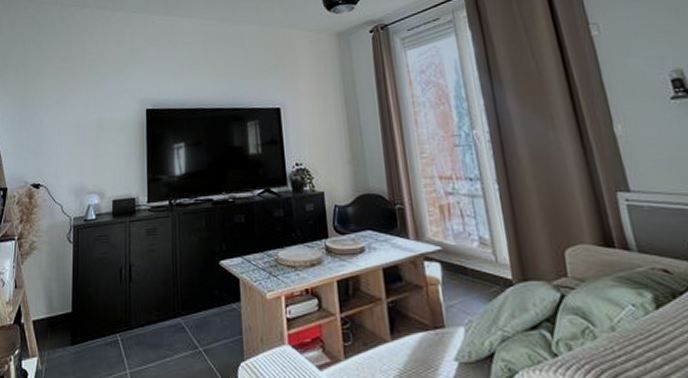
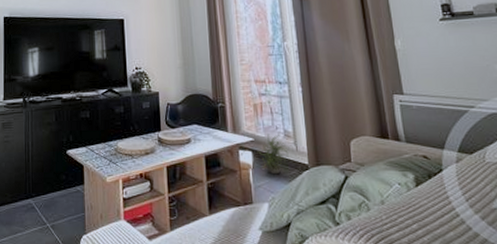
potted plant: none [446,241,487,292] -> present [257,134,289,175]

